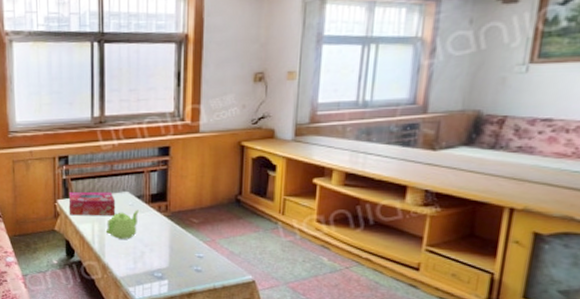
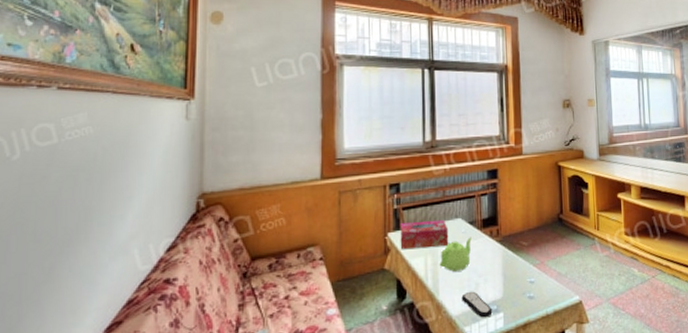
remote control: none [127,258,157,283] -> present [461,291,493,318]

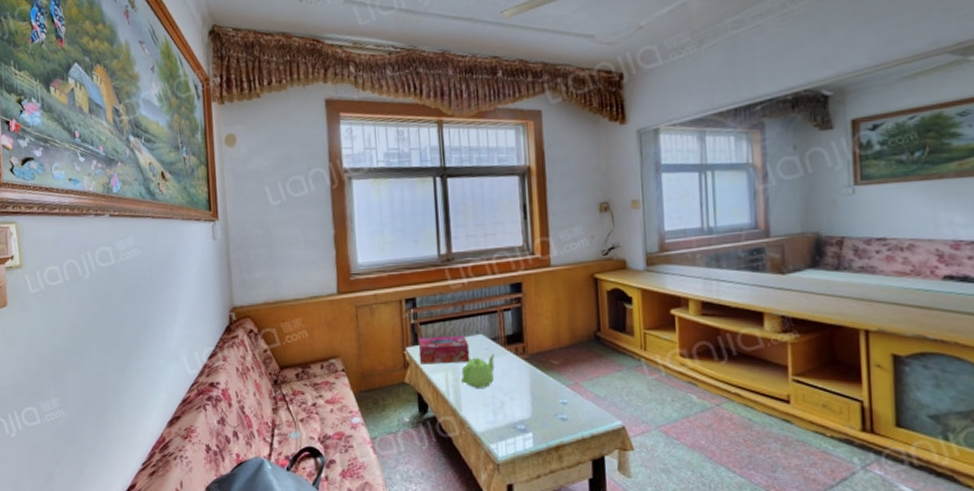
remote control: present [461,291,493,318] -> none [486,409,521,437]

